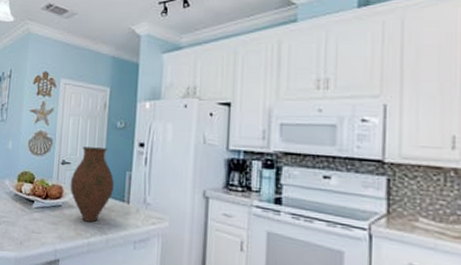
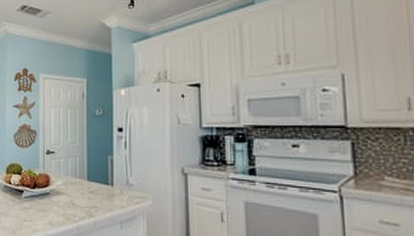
vase: present [70,146,114,223] -> none [56,135,97,207]

